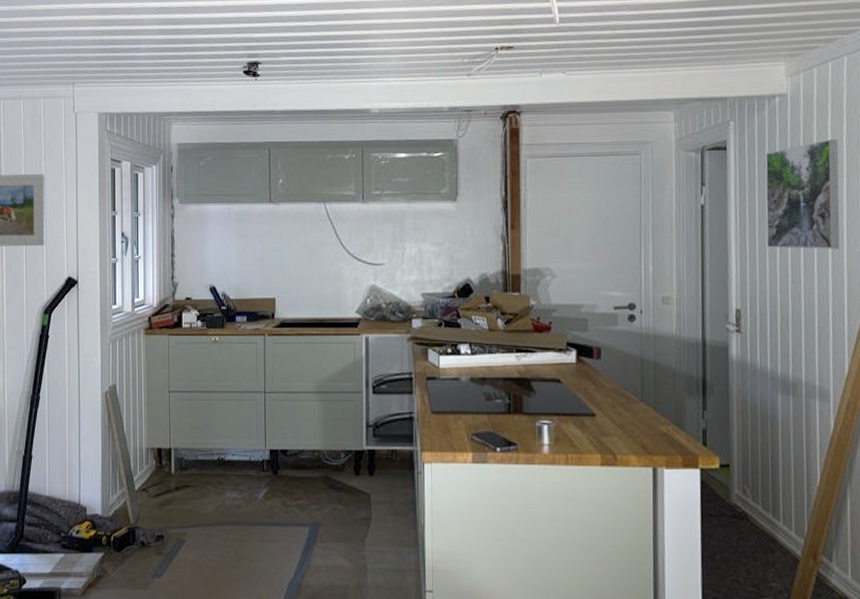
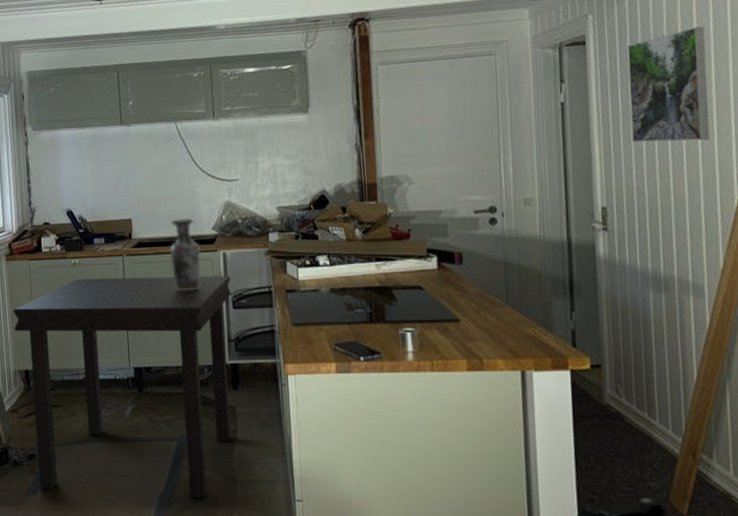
dining table: none [148,357,373,587] -> present [13,276,232,499]
vase: none [312,300,343,374] -> present [170,218,201,291]

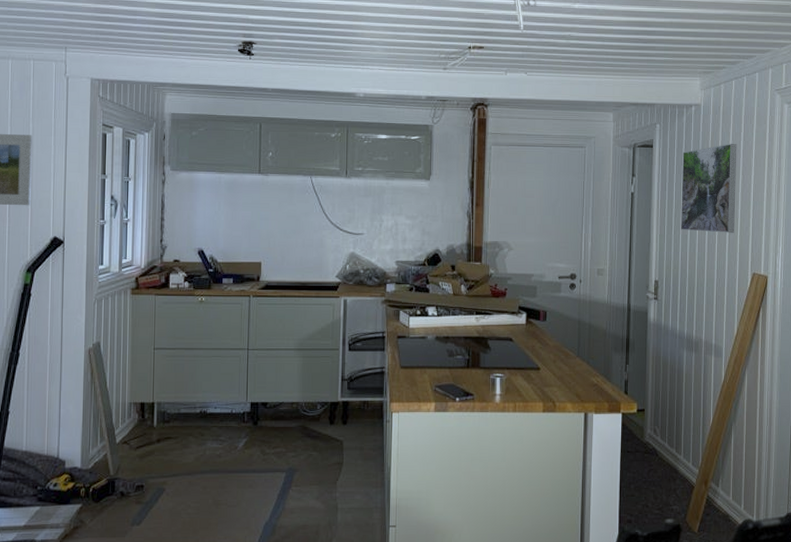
dining table: present [13,276,232,499] -> none [133,316,349,526]
vase: present [170,218,201,291] -> none [294,266,324,333]

